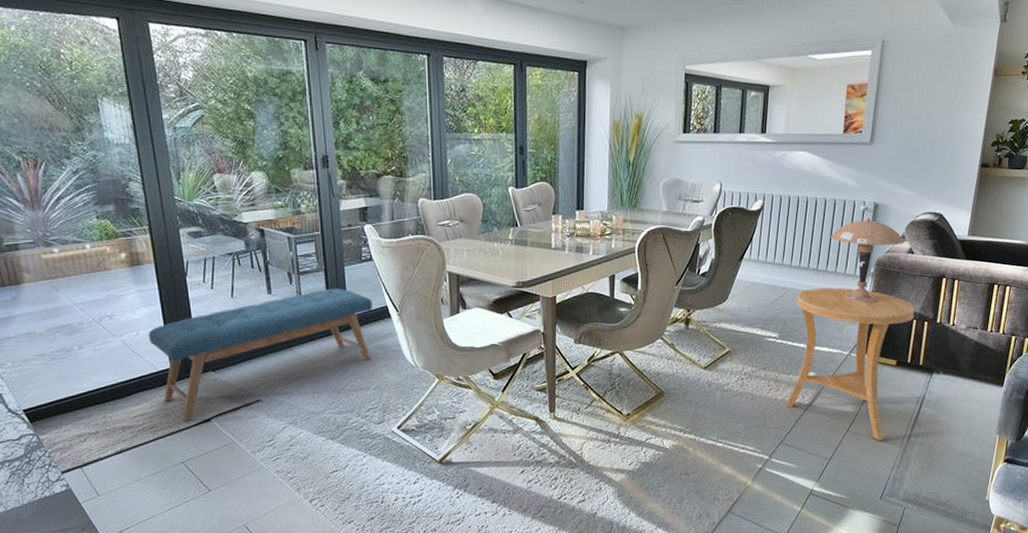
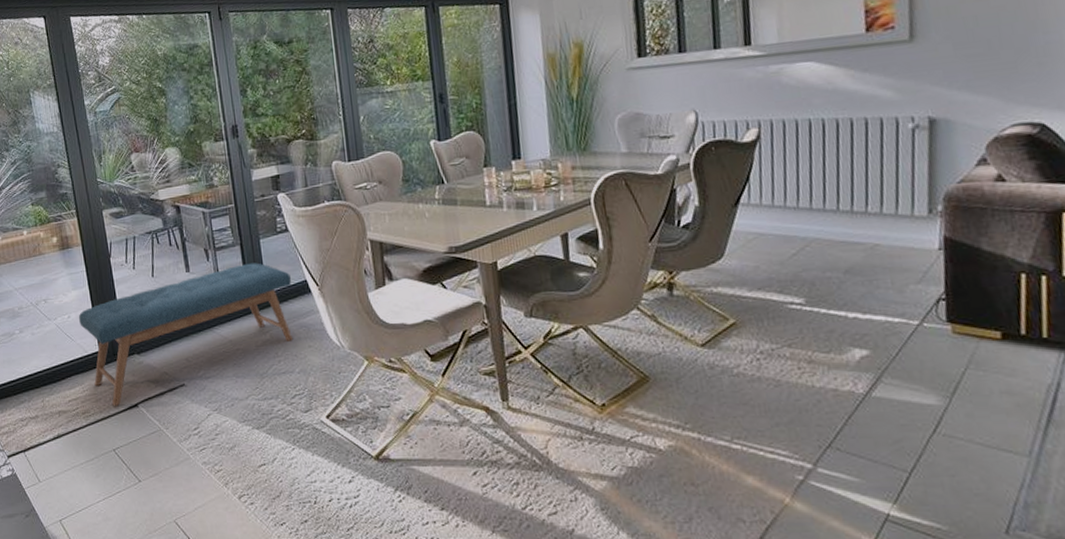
side table: present [785,287,915,441] -> none [825,233,1022,447]
table lamp: present [830,217,904,303] -> none [865,137,987,253]

